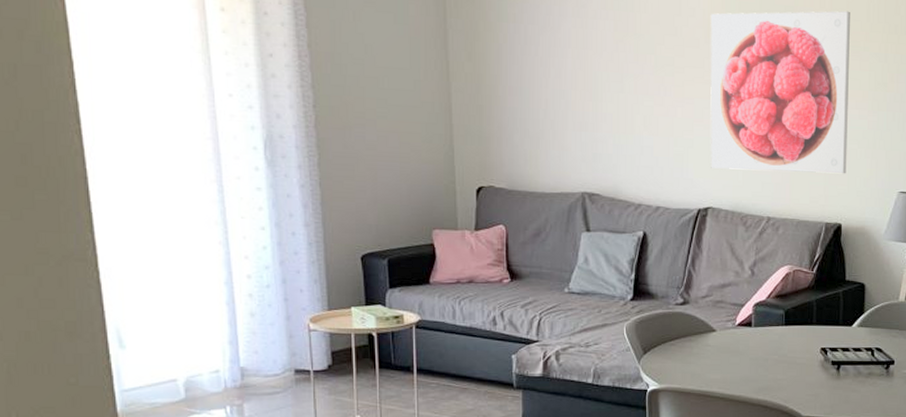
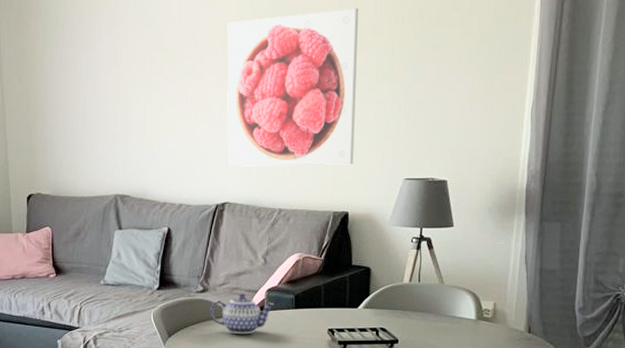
teapot: none [691,307,763,353] -> present [210,293,275,335]

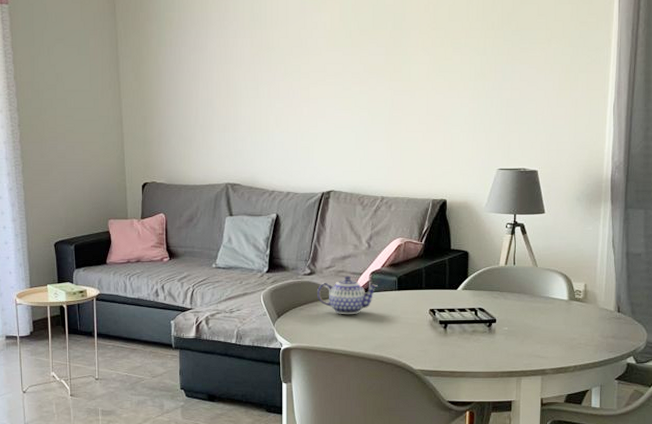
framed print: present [227,7,358,166] -> none [330,13,452,157]

